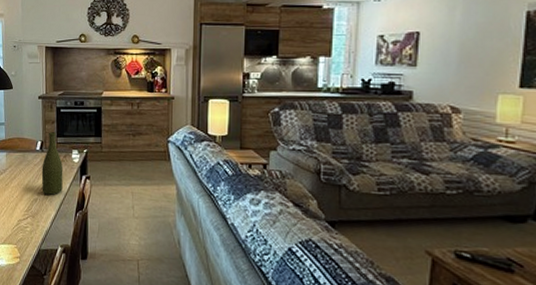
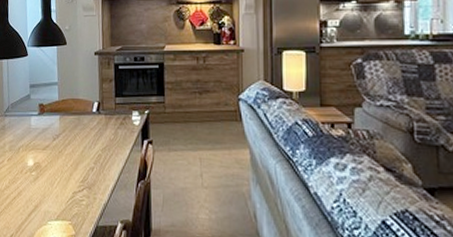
bottle: present [41,132,63,195] -> none [98,91,123,163]

